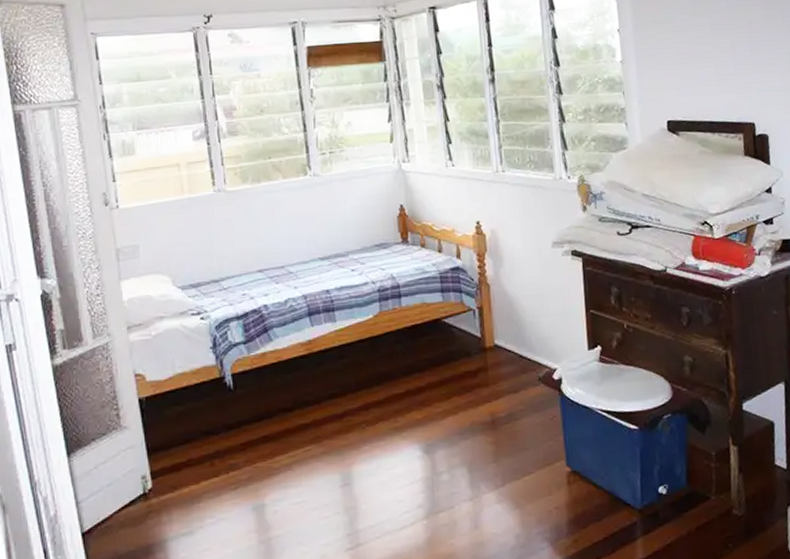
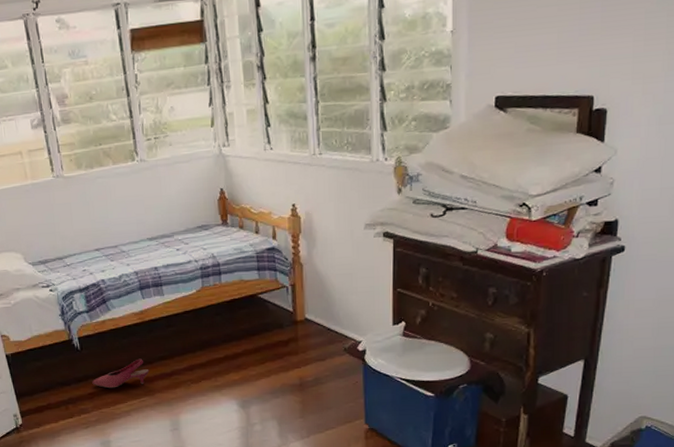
shoe: none [246,397,317,437] -> present [92,358,149,389]

